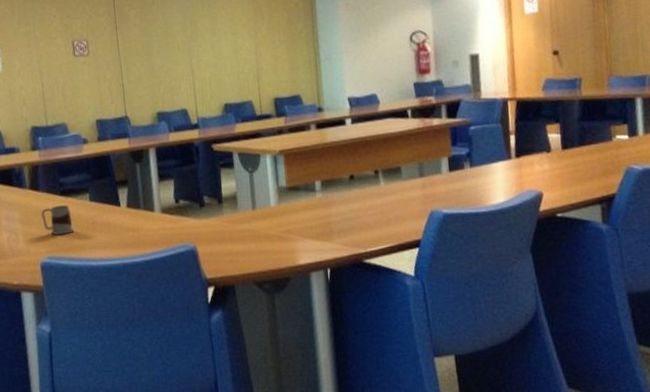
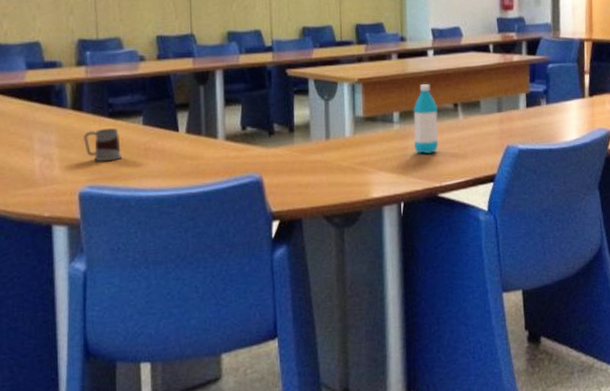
water bottle: none [334,152,362,221] -> present [413,84,439,154]

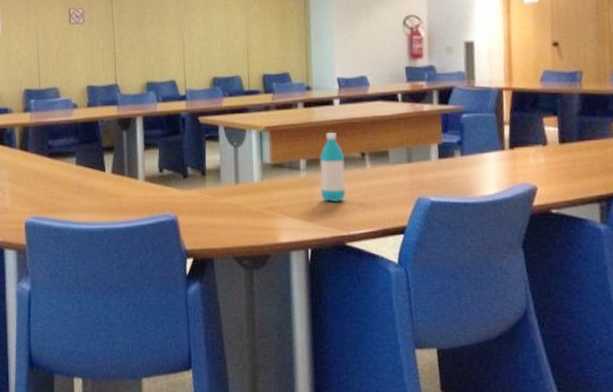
mug: present [84,128,123,162] -> none [29,167,60,196]

